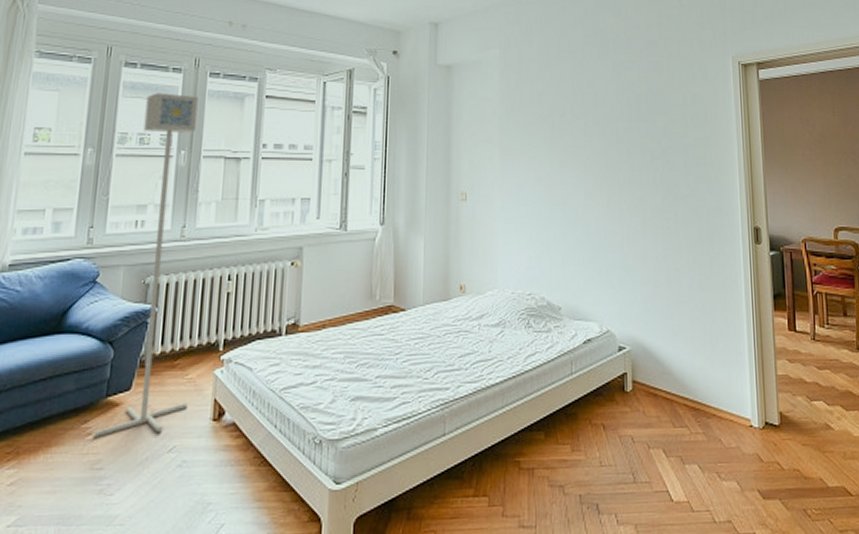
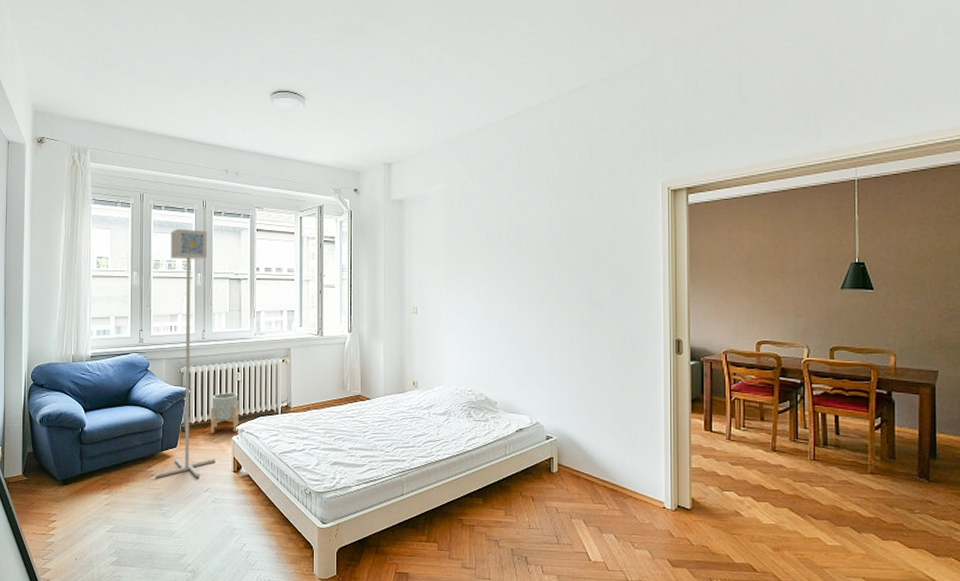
planter: none [182,308,227,368] -> present [210,392,239,434]

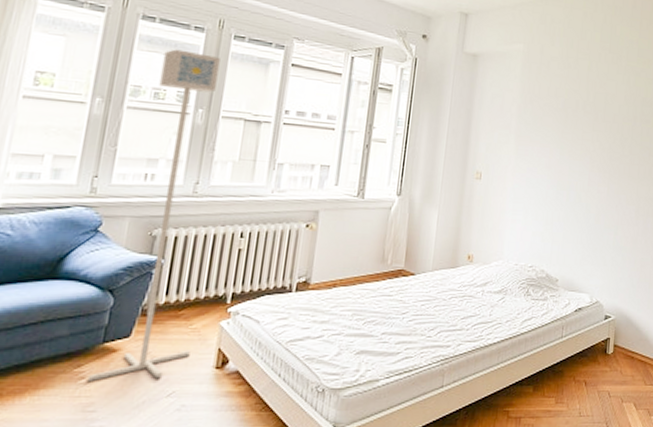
planter: present [210,392,239,434] -> none [187,263,238,318]

